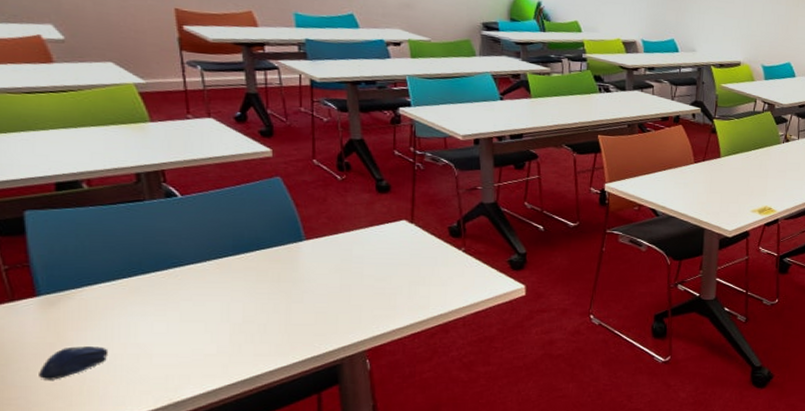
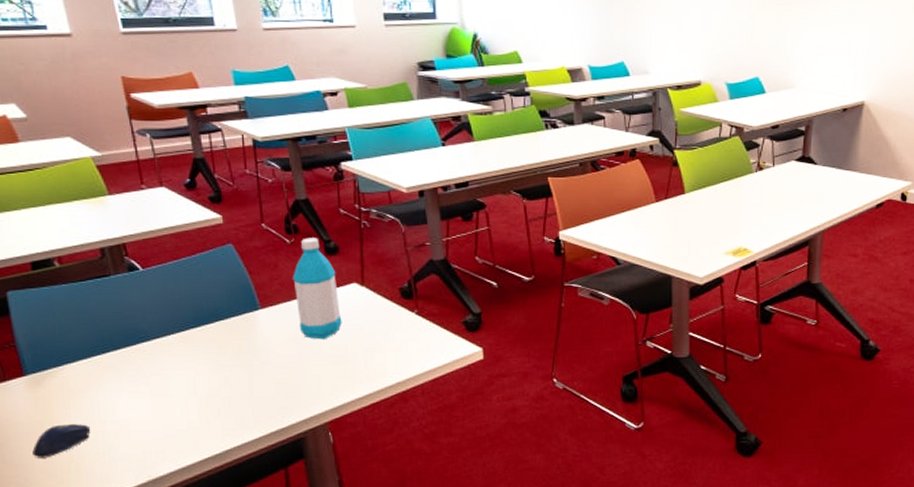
water bottle: none [341,175,389,272] -> present [293,238,342,340]

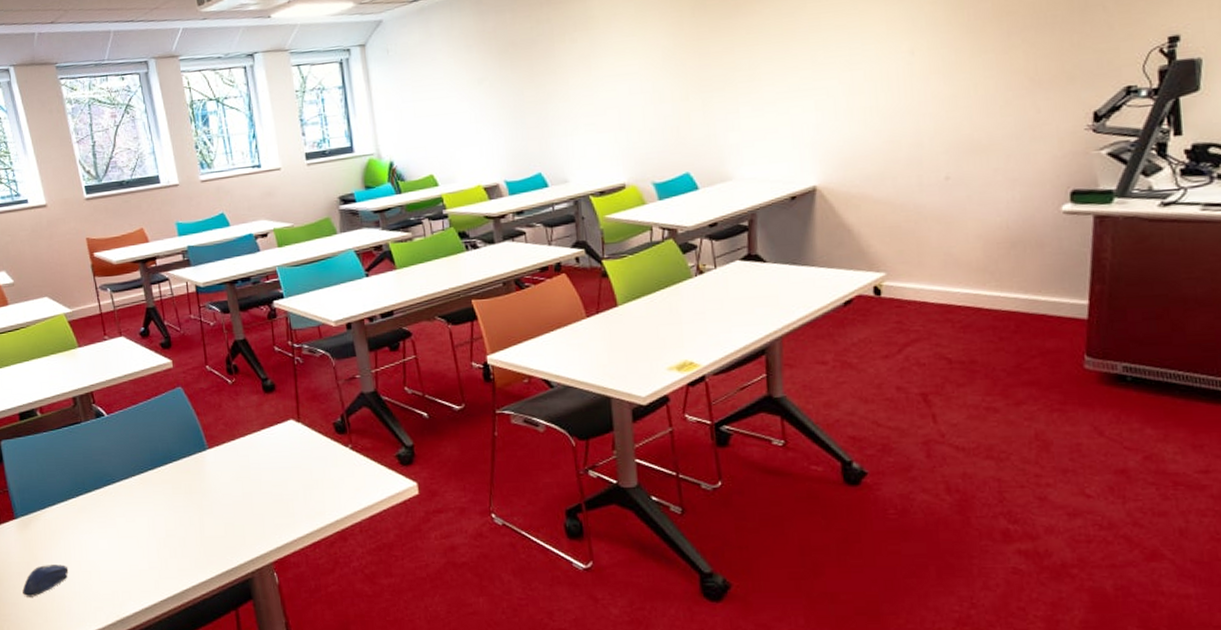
water bottle: present [293,238,342,340] -> none [235,376,282,478]

